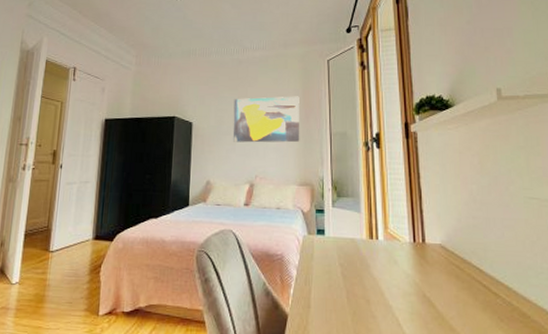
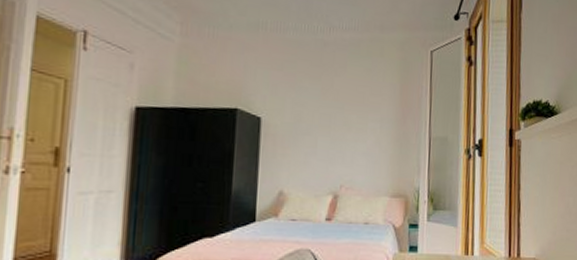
wall art: present [232,96,300,143] -> none [313,90,397,147]

